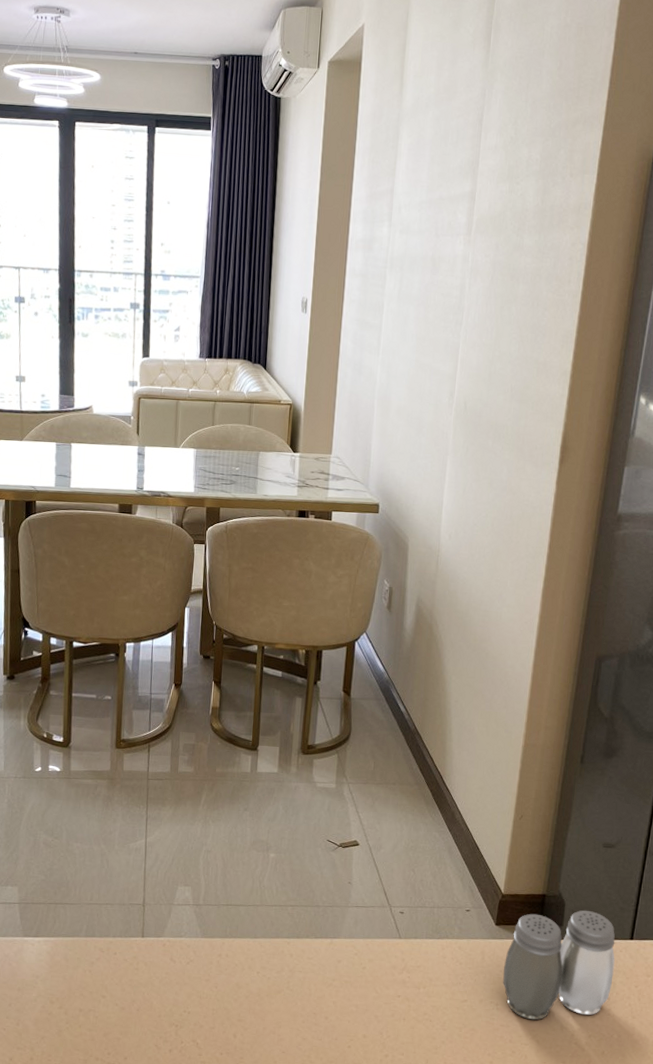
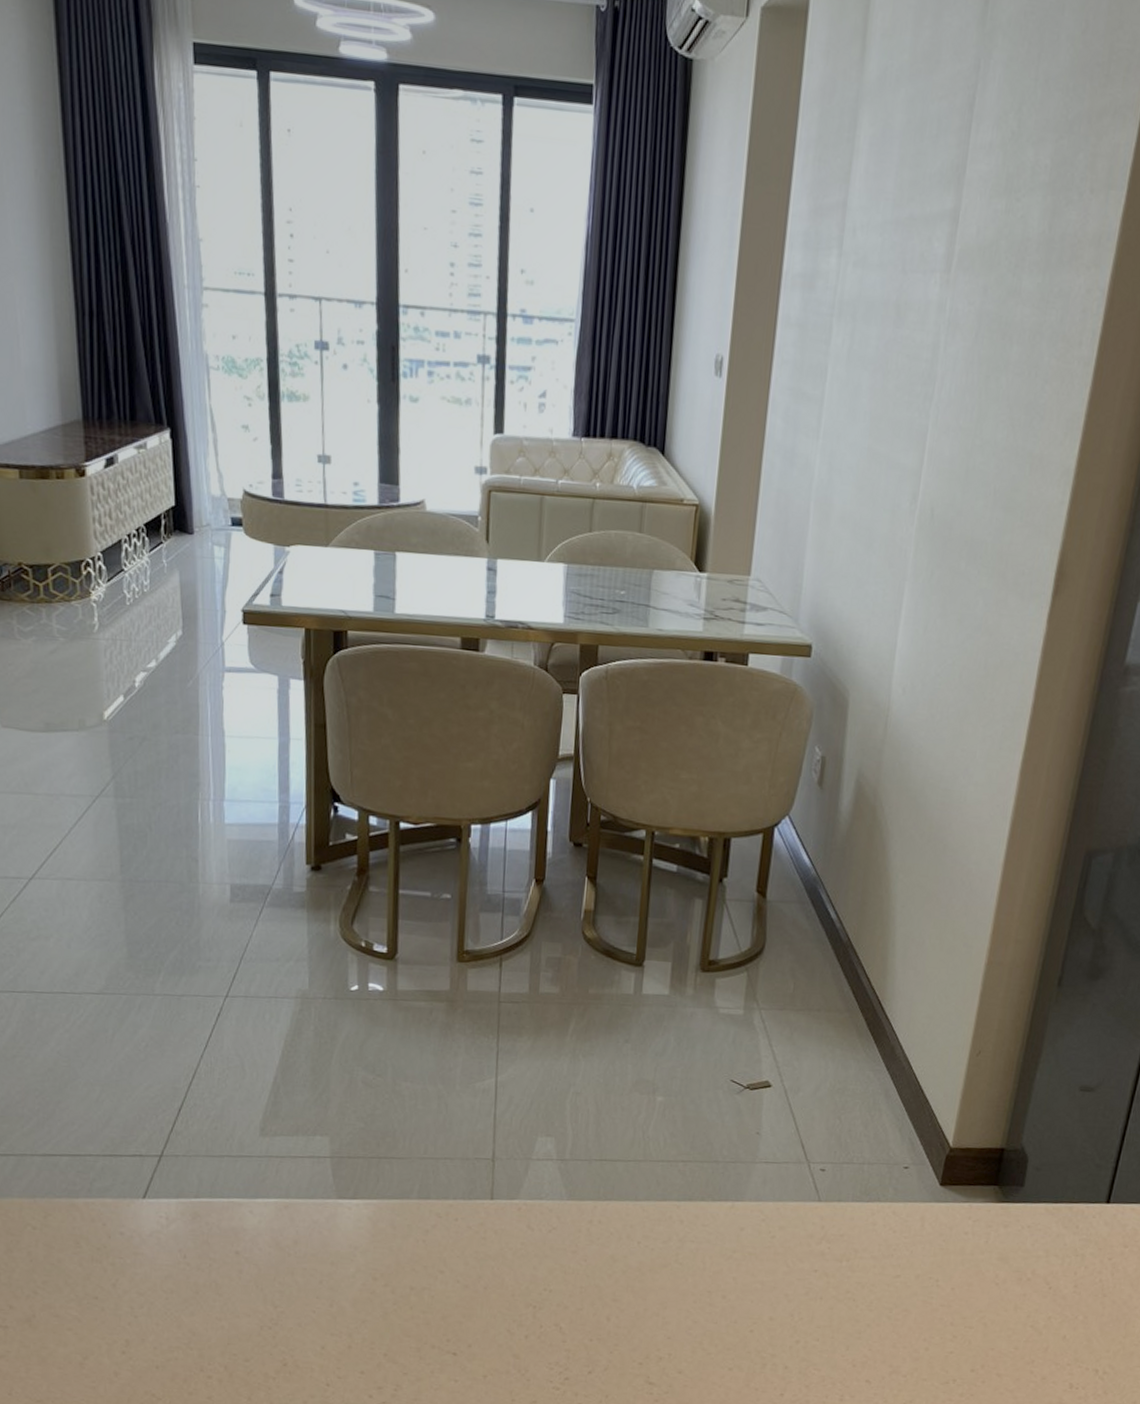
salt and pepper shaker: present [503,910,615,1020] -> none [946,1168,1088,1299]

